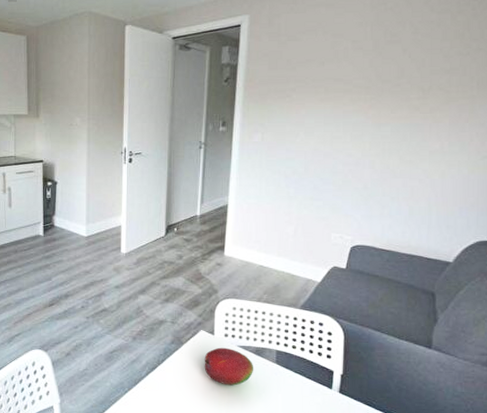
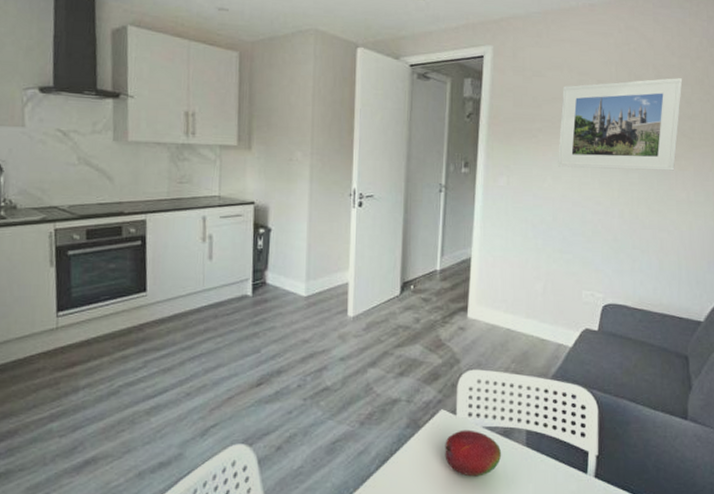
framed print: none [311,33,442,123] -> present [558,78,683,171]

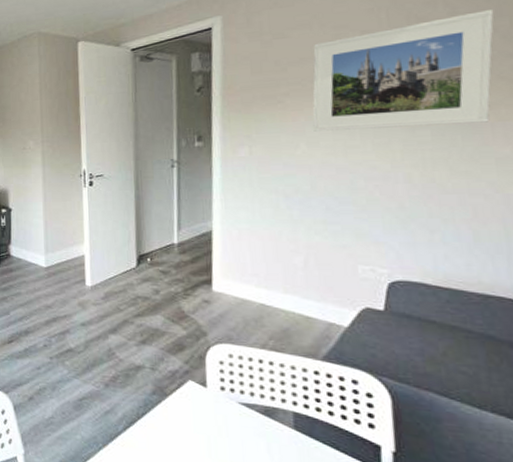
fruit: present [445,429,502,477] -> none [195,403,265,453]

